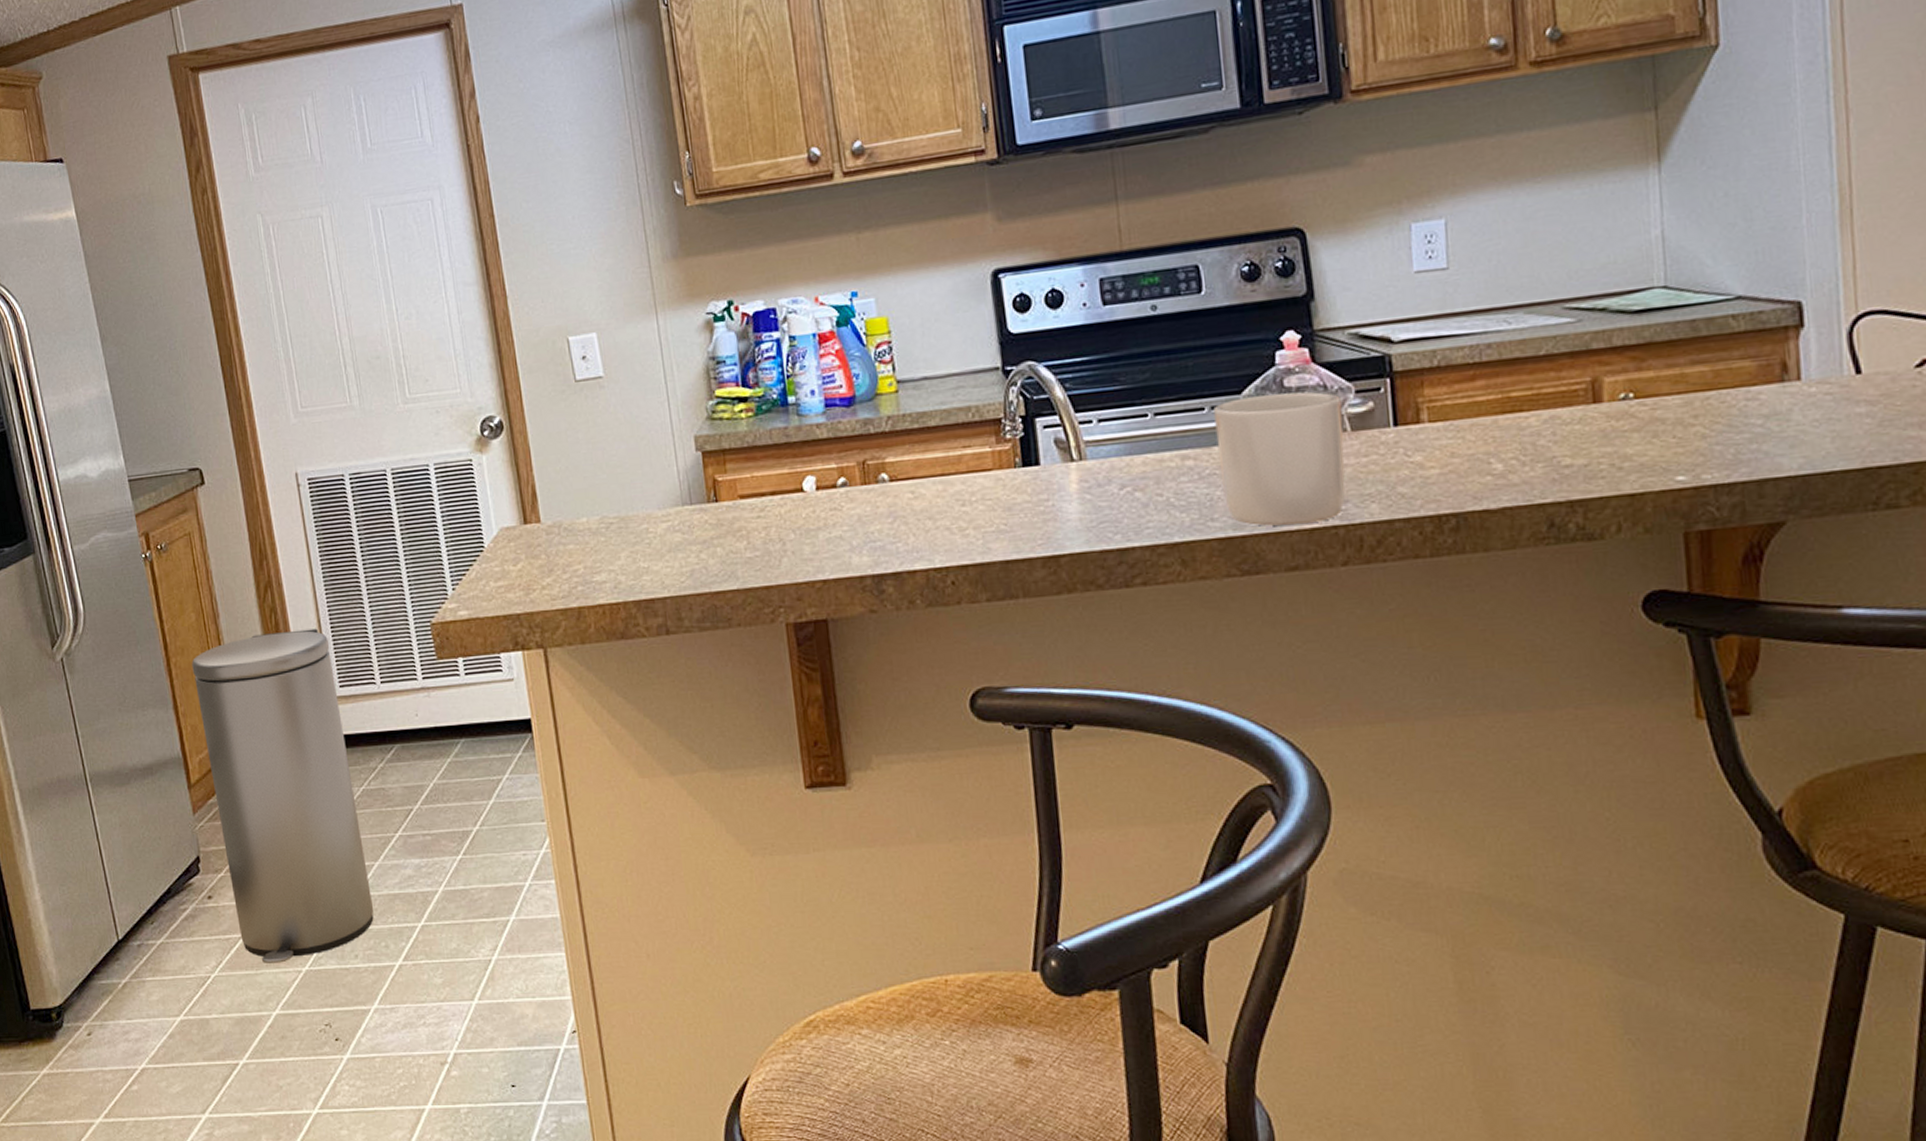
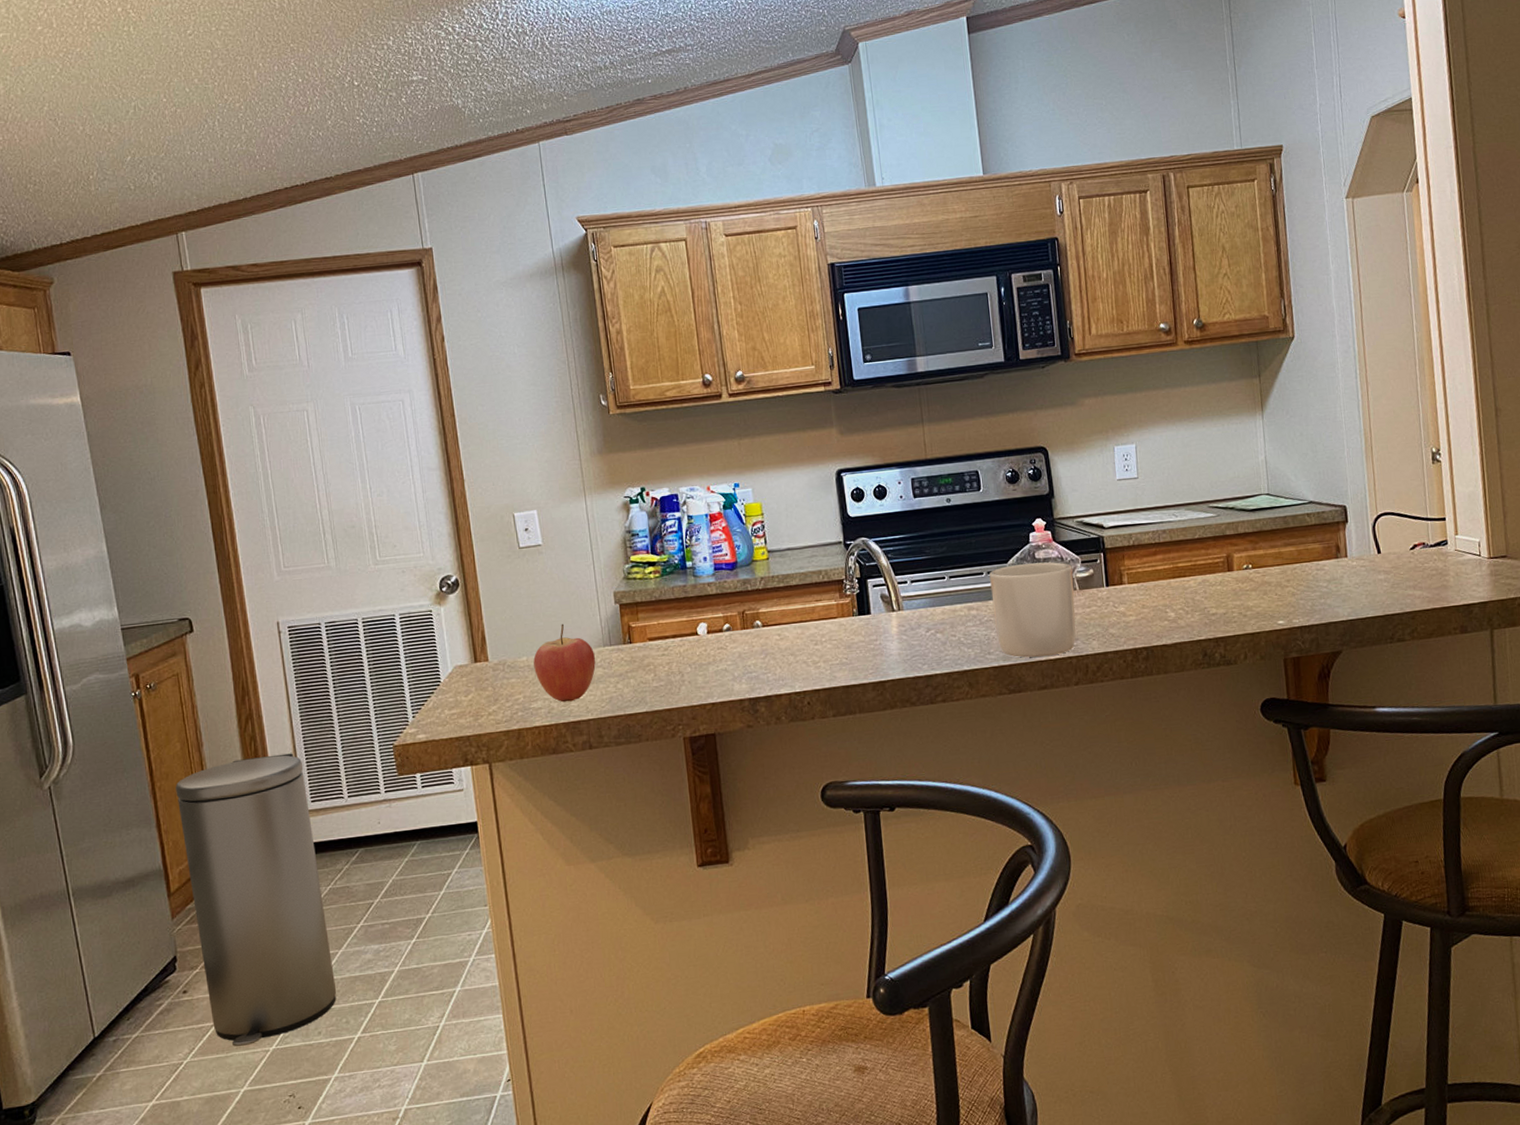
fruit: none [595,476,673,575] -> present [533,623,596,703]

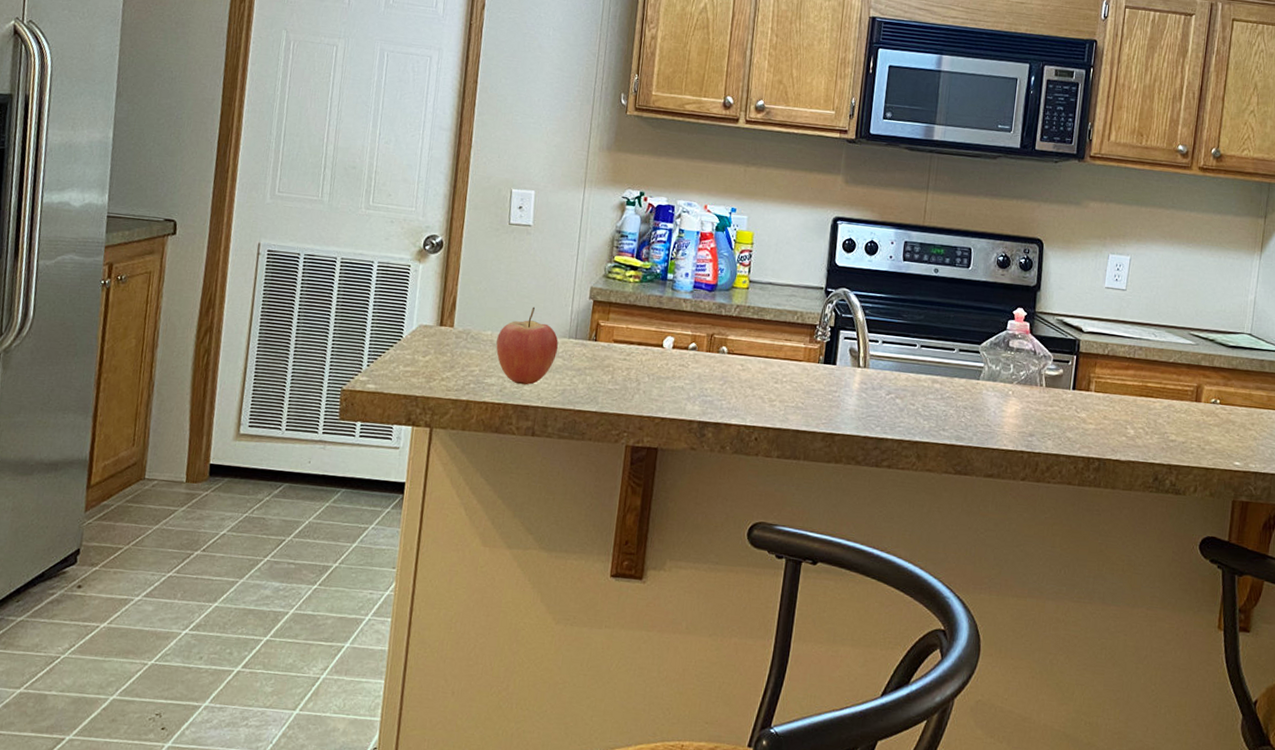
pedal bin: present [175,753,337,1047] -> none [98,368,250,654]
mug: present [989,562,1076,658] -> none [954,347,1043,446]

